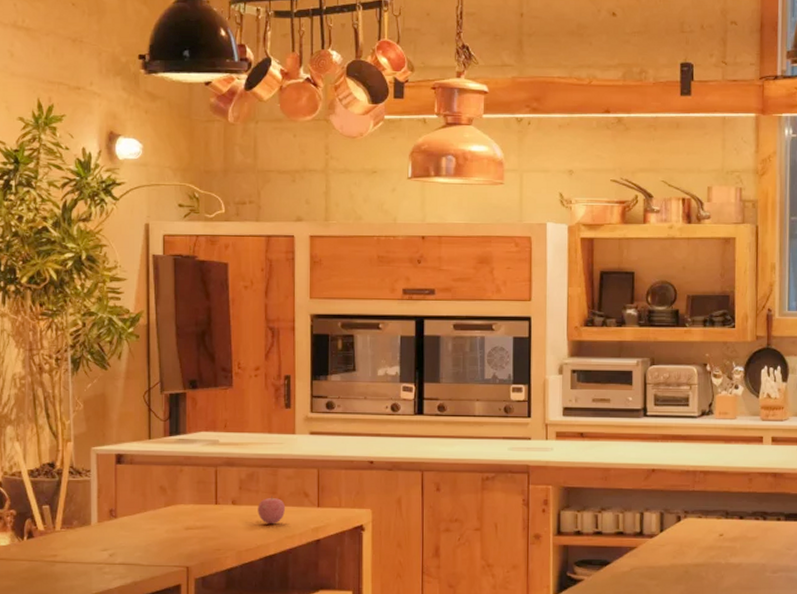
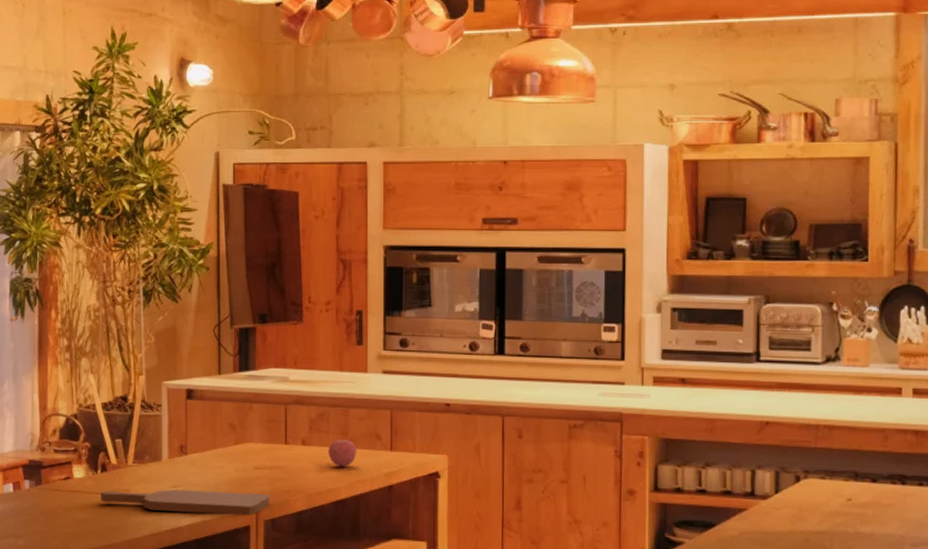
cutting board: none [27,552,201,575] -> present [101,489,270,516]

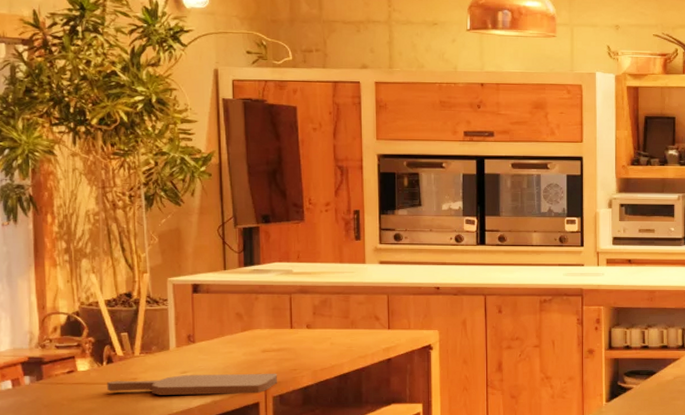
apple: present [328,437,357,468] -> none [331,320,358,346]

